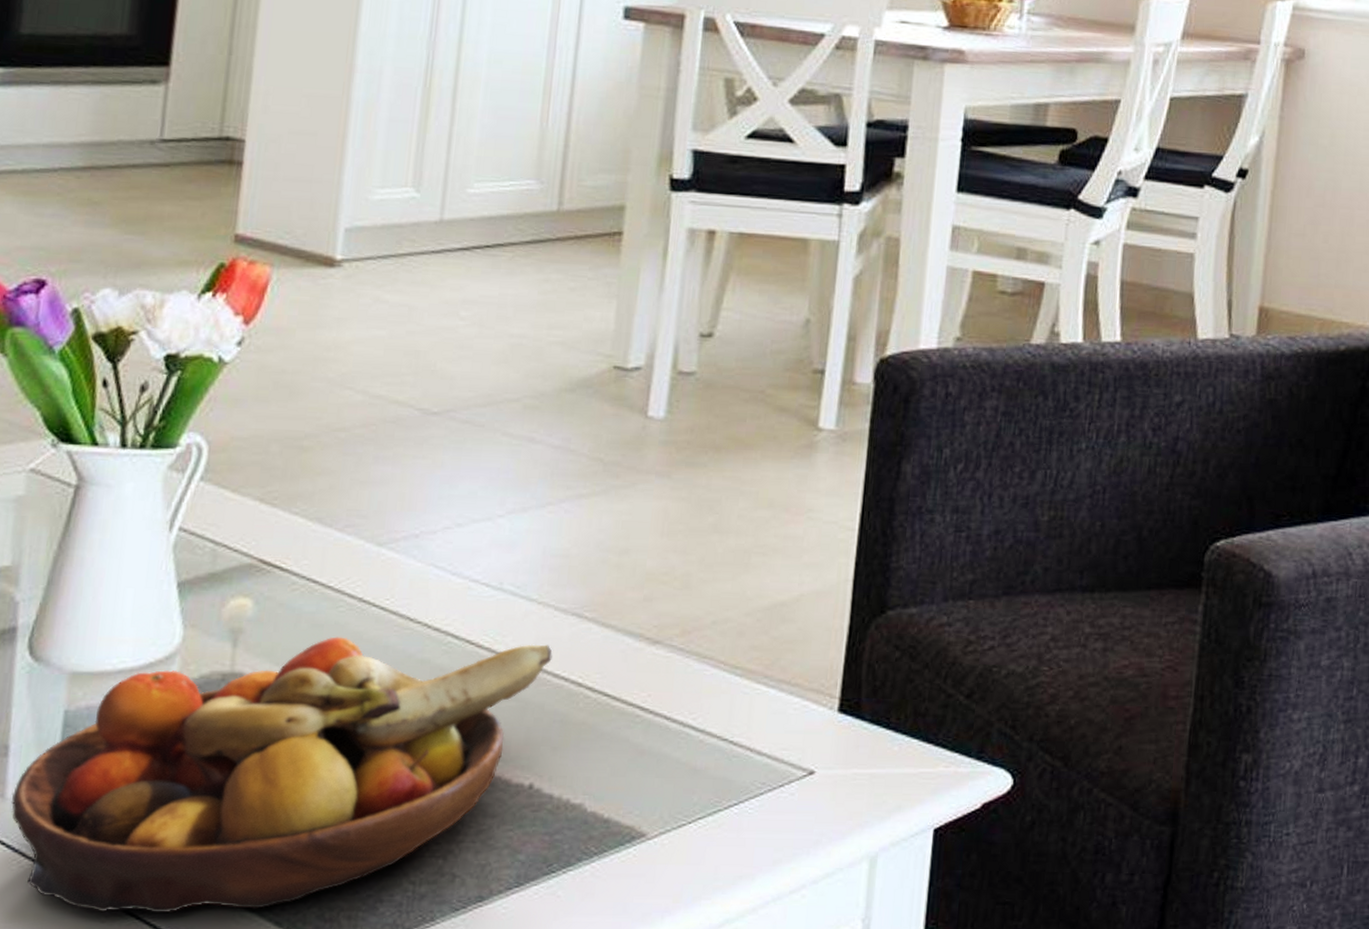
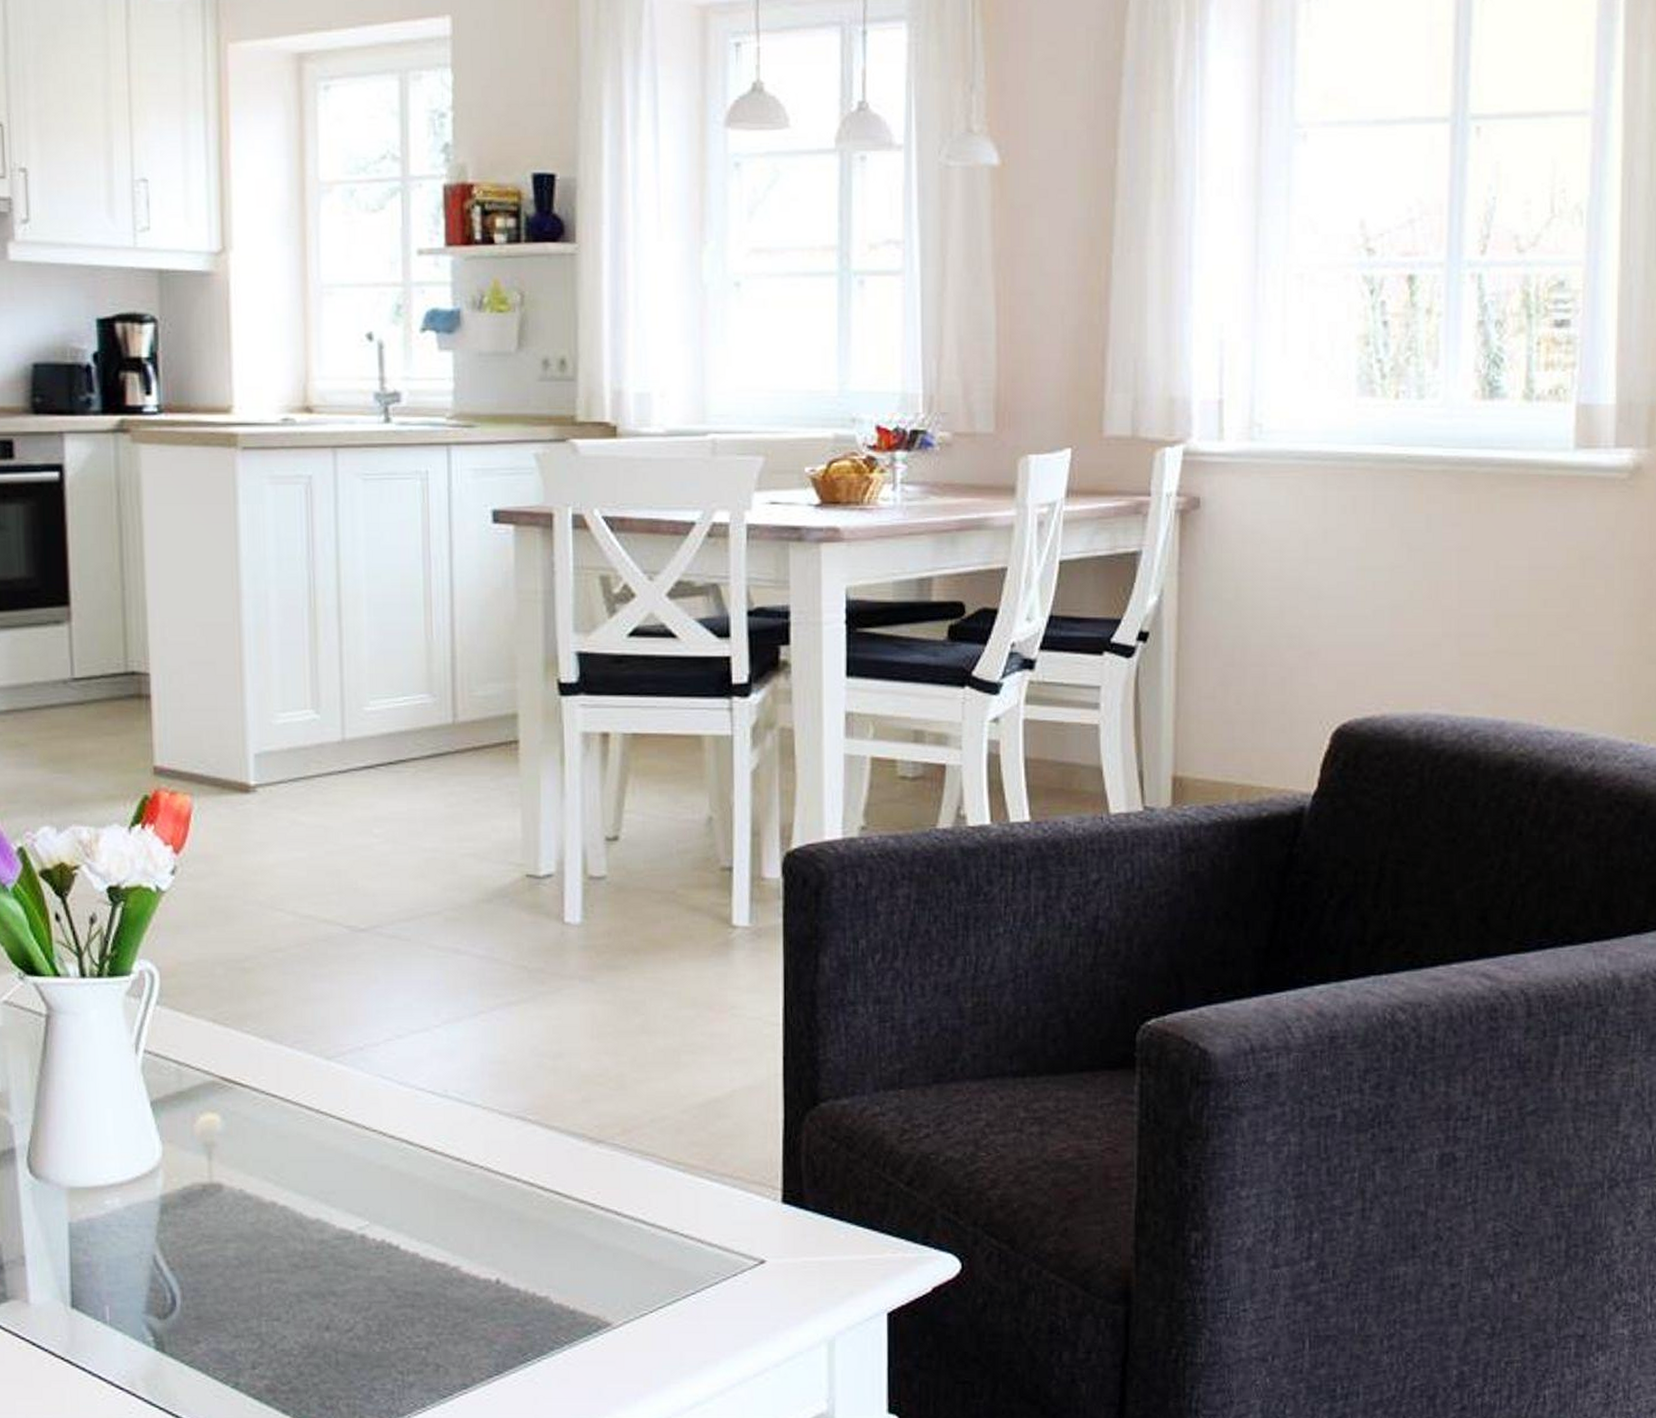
fruit bowl: present [11,637,553,914] -> none [34,1147,502,1404]

